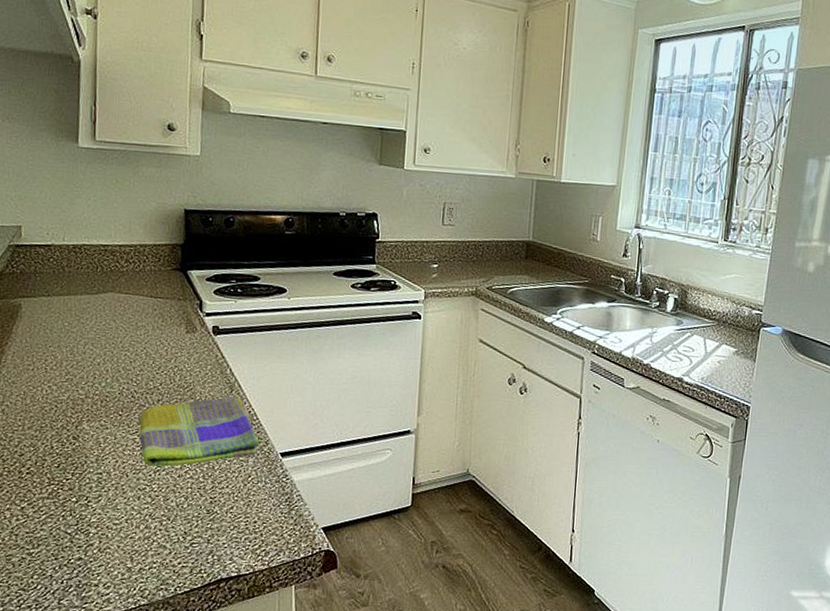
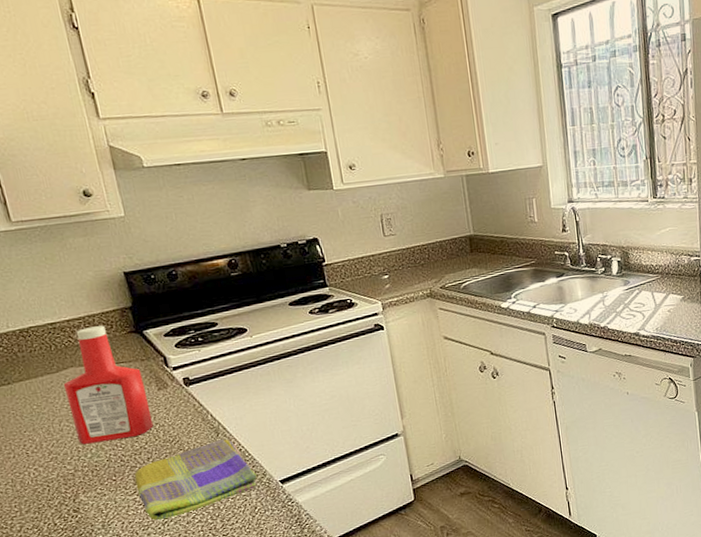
ketchup bottle: none [97,256,175,375] -> present [64,325,154,445]

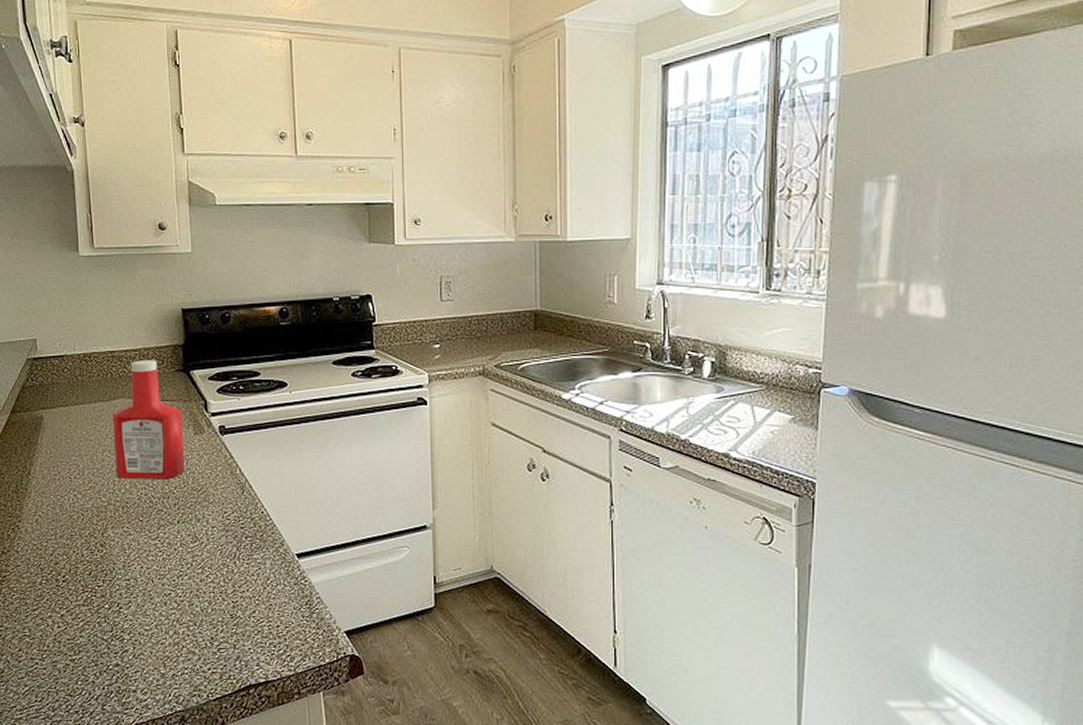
dish towel: present [134,438,257,521] -> none [159,496,274,572]

